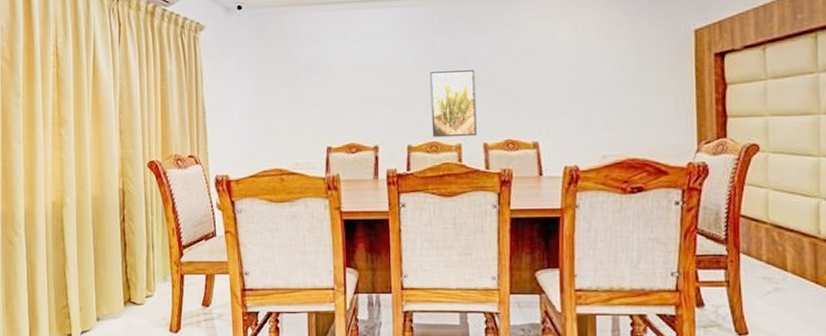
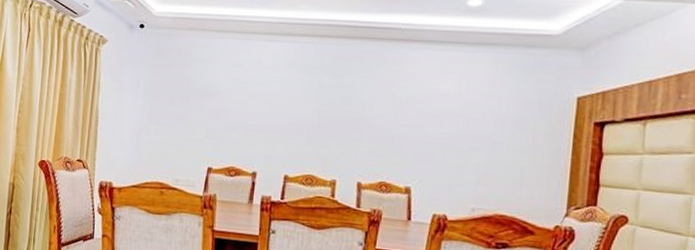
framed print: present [430,70,477,138] -> none [309,108,358,175]

